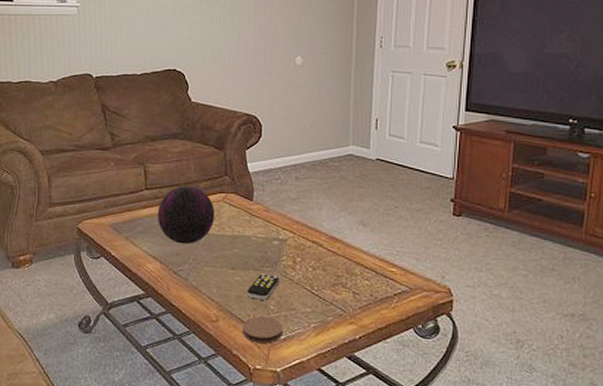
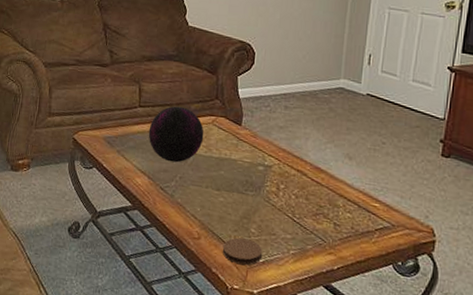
remote control: present [246,274,279,300] -> none [229,197,262,223]

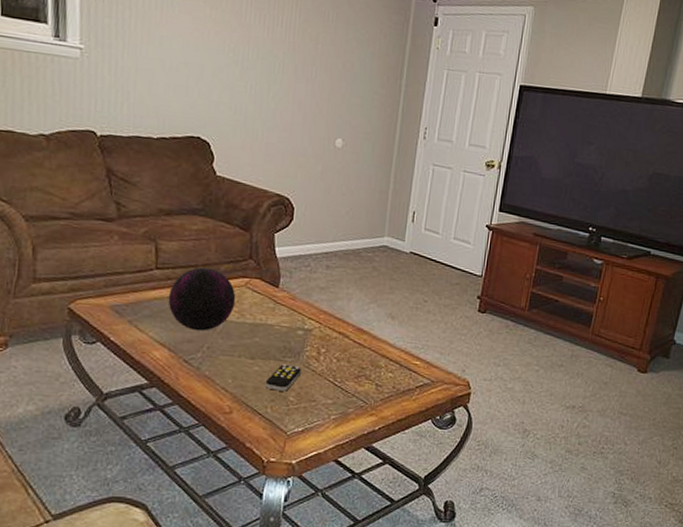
coaster: present [222,237,262,265] -> none [257,408,301,436]
remote control: none [229,197,262,223] -> present [265,364,301,391]

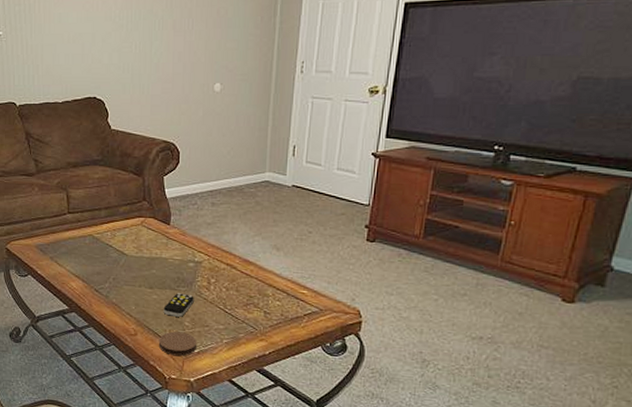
decorative orb: present [168,267,236,331] -> none [79,210,134,265]
coaster: none [257,408,301,436] -> present [158,331,196,356]

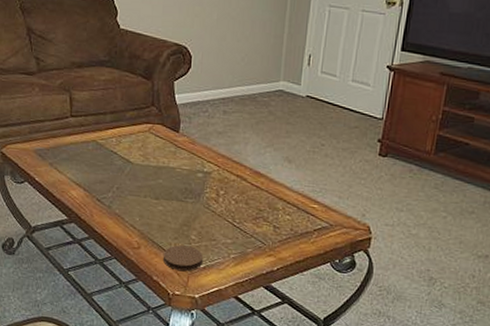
remote control: present [163,293,194,317] -> none [169,204,202,230]

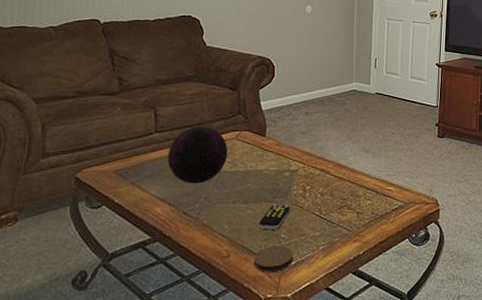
decorative orb: none [82,114,141,173] -> present [167,126,228,184]
remote control: none [169,204,202,230] -> present [258,204,290,230]

